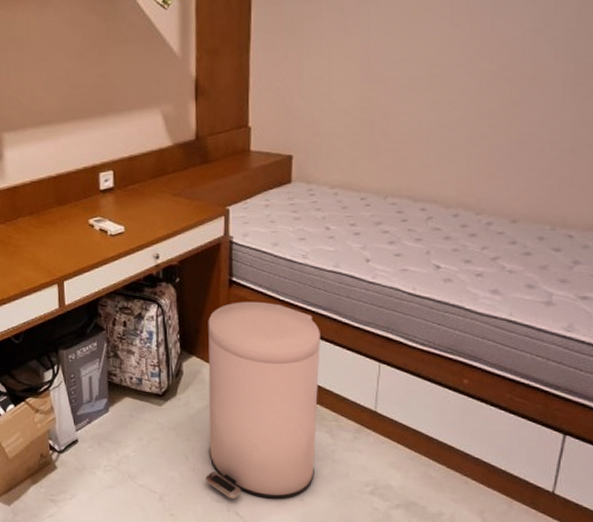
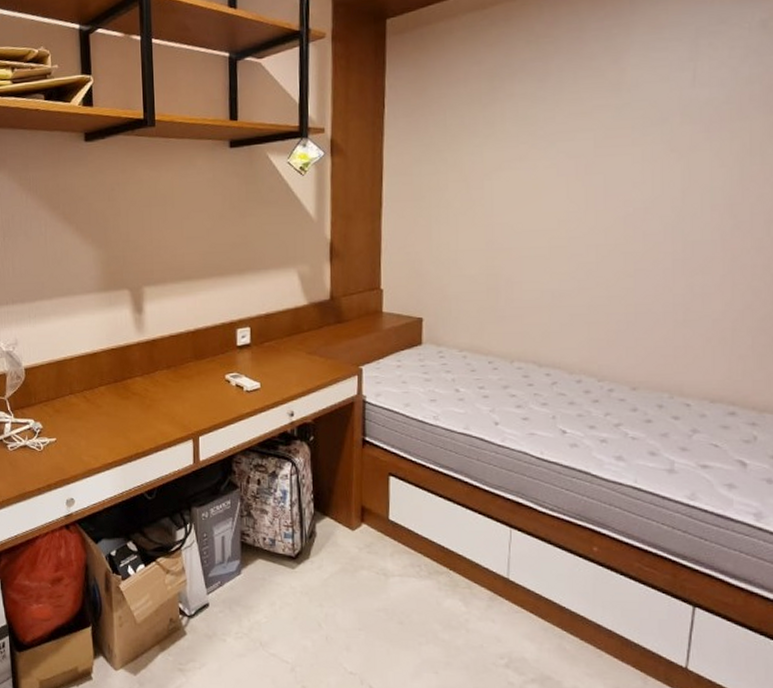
pedal bin: present [205,301,320,500] -> none [338,462,452,672]

